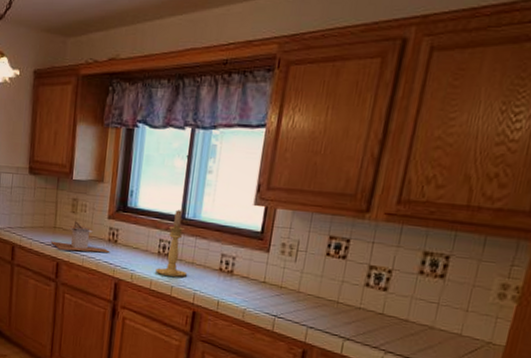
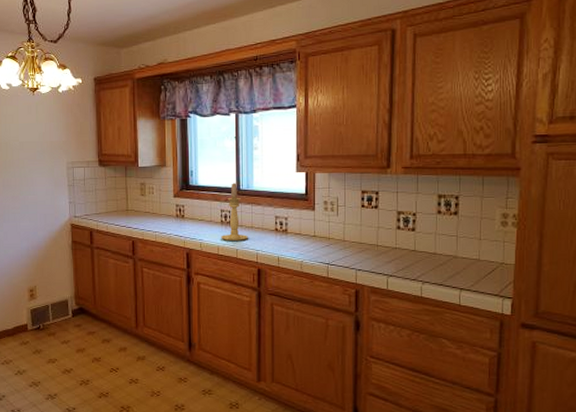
architectural model: present [50,221,110,253] -> none [125,203,179,229]

